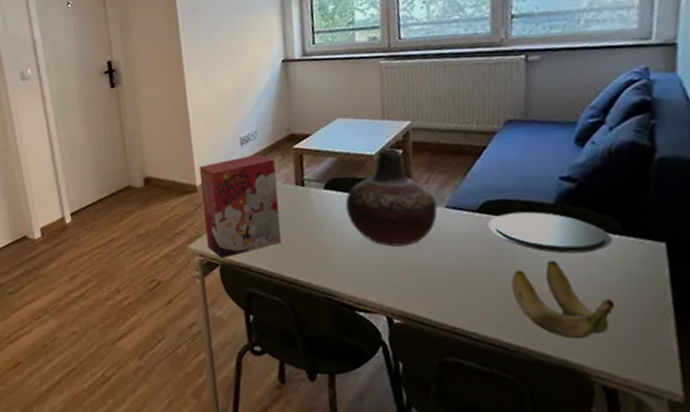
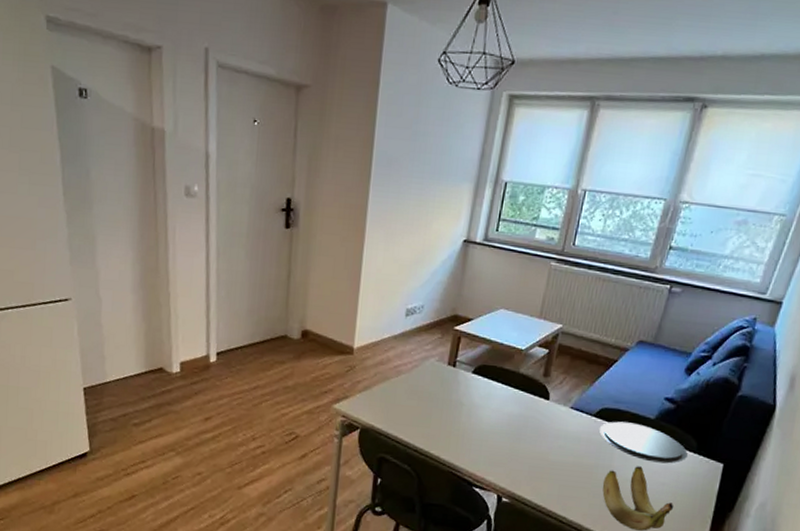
cereal box: present [199,154,281,258] -> none [352,327,435,422]
vase: present [345,148,438,247] -> none [486,345,564,436]

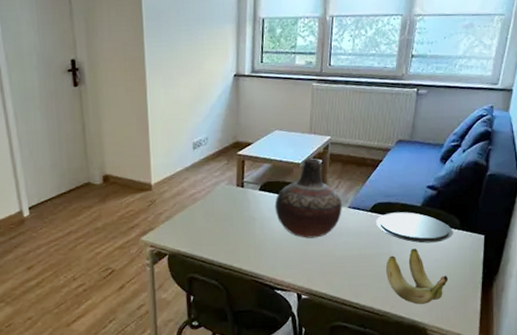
vase: none [486,345,564,436] -> present [275,158,342,238]

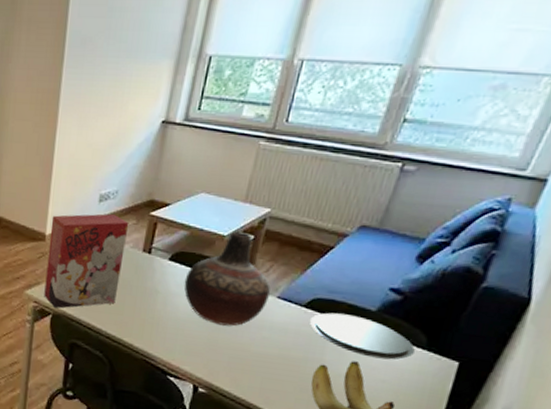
cereal box: none [154,158,222,248] -> present [44,214,129,308]

